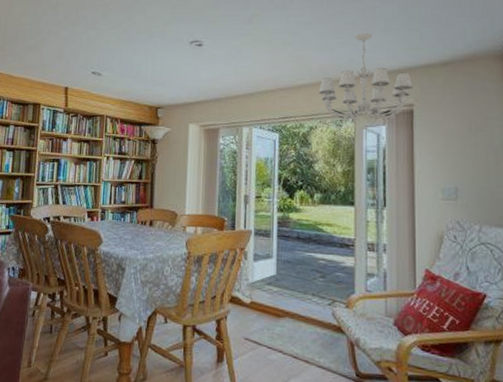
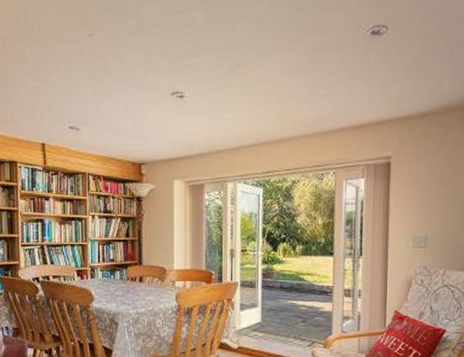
chandelier: present [319,33,413,129] -> none [301,83,392,182]

